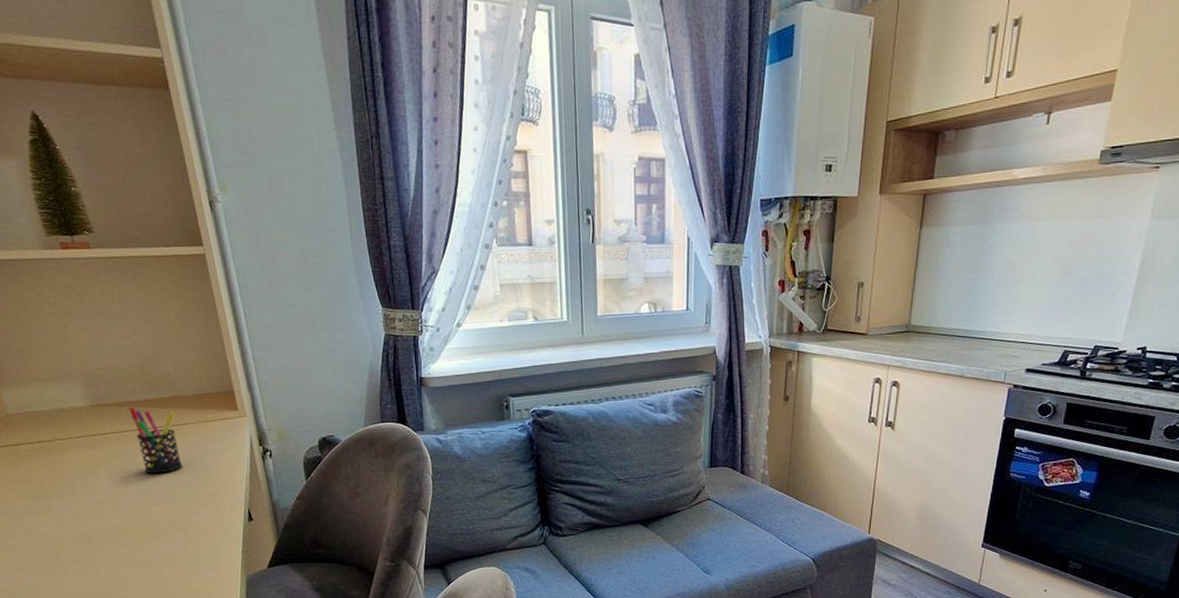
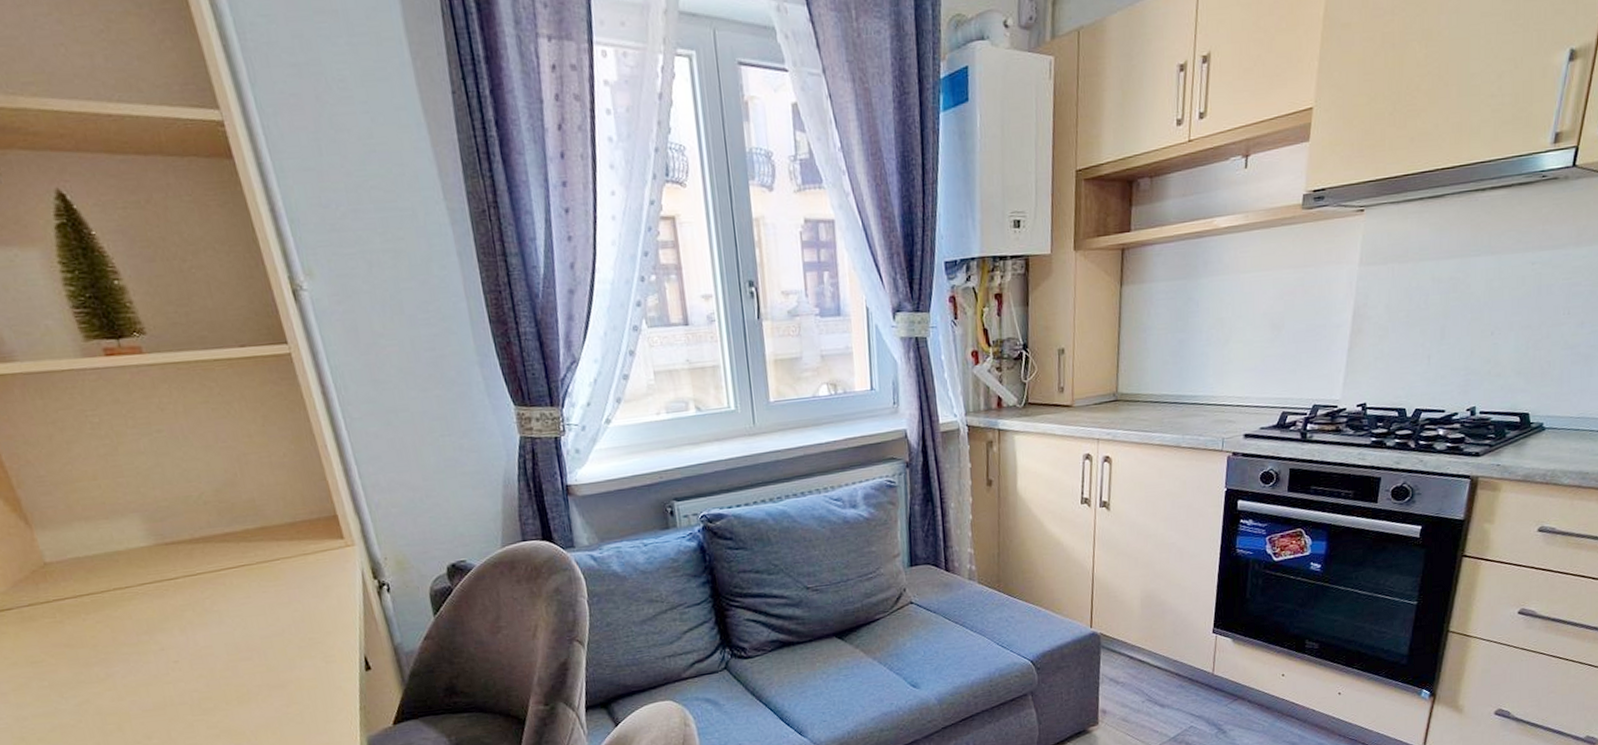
pen holder: present [129,407,183,474] -> none [204,543,278,623]

